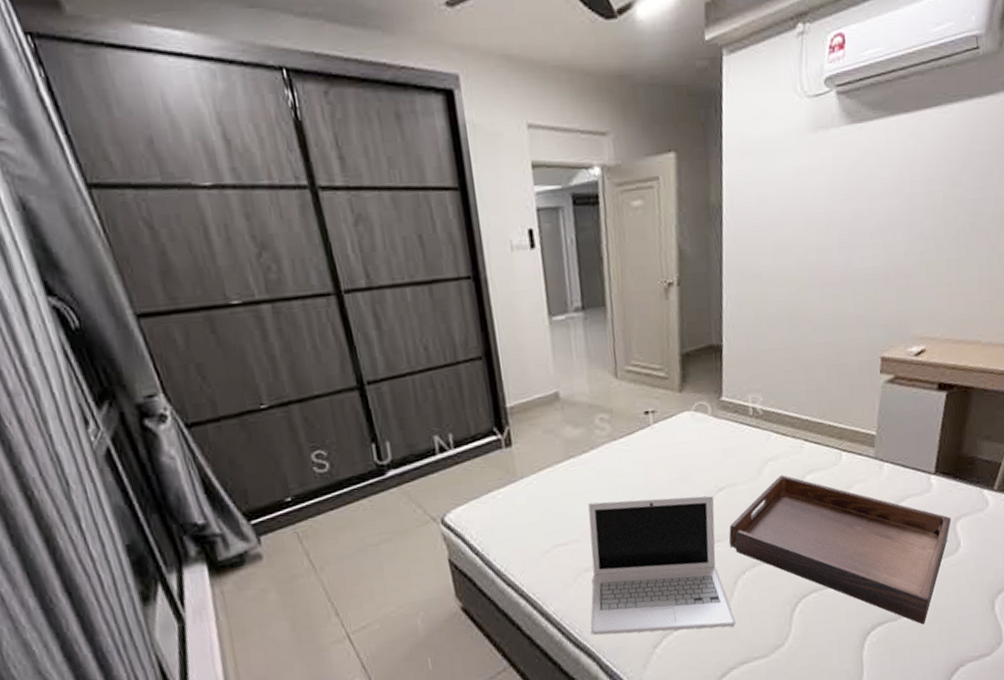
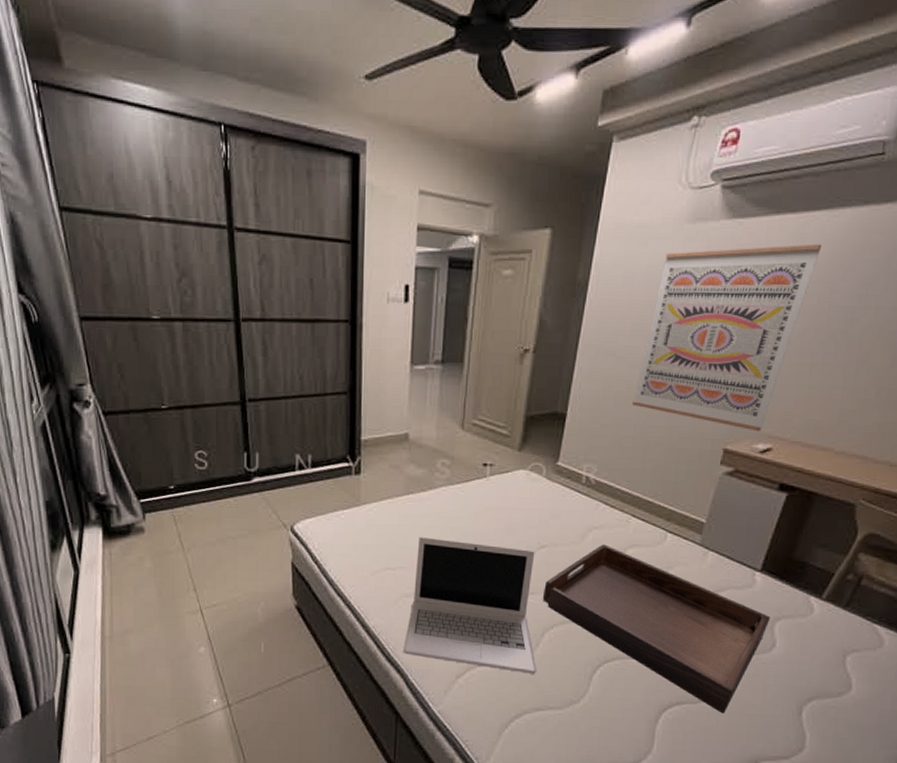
wall art: none [786,141,938,335] -> present [633,244,822,432]

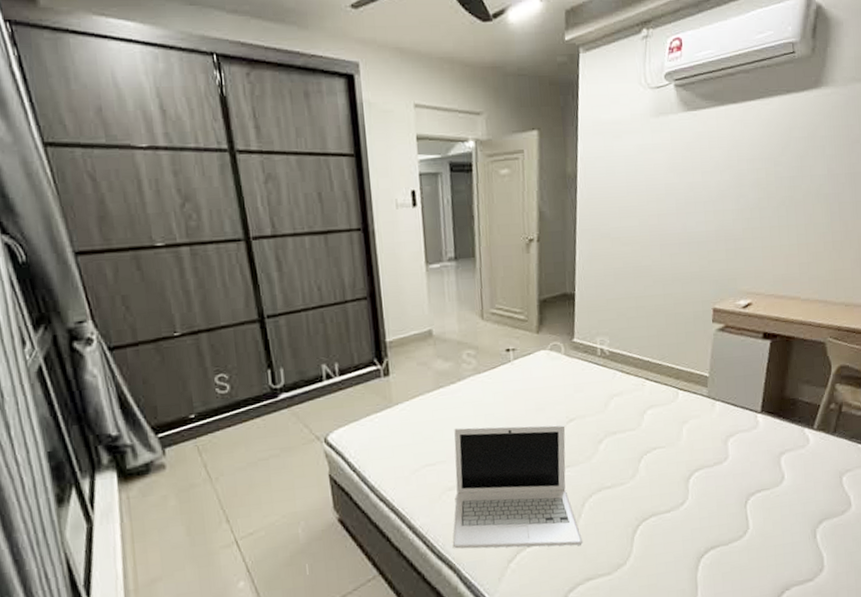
serving tray: present [542,544,771,714] -> none [577,409,776,550]
wall art: present [633,244,822,432] -> none [630,127,761,290]

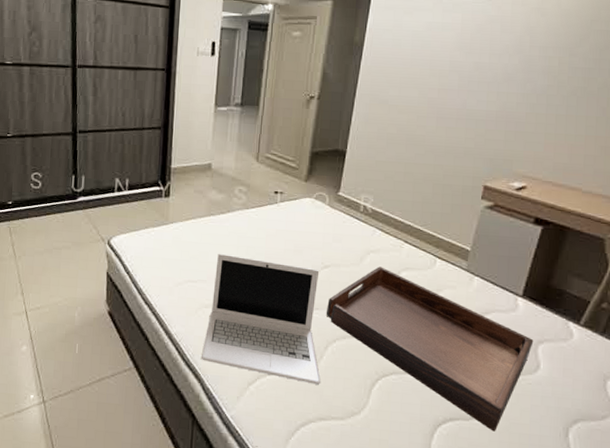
serving tray: none [577,409,776,550] -> present [325,266,534,432]

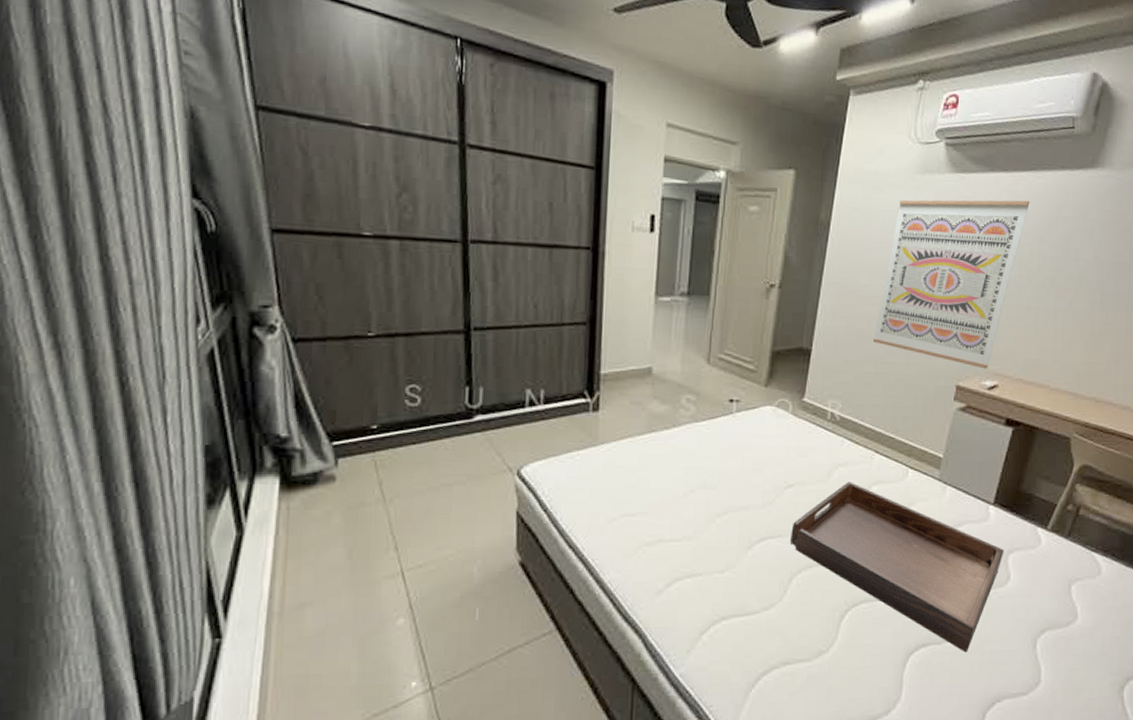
laptop: present [201,253,321,385] -> none [641,478,784,624]
wall art: none [403,16,559,172] -> present [873,199,1030,369]

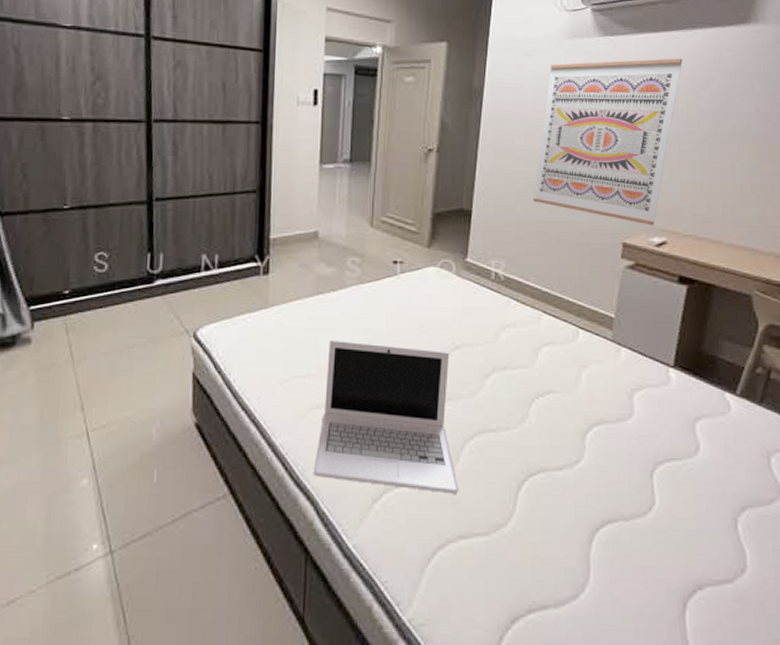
laptop: none [641,478,784,624] -> present [313,339,458,494]
serving tray: present [789,482,1004,653] -> none [460,343,691,531]

